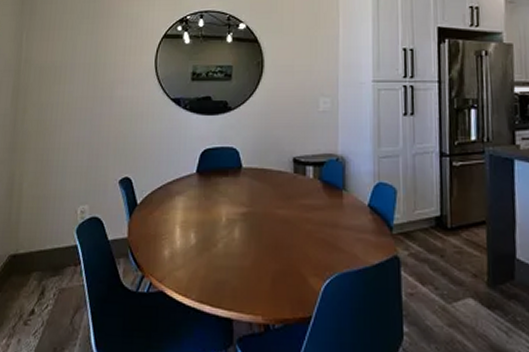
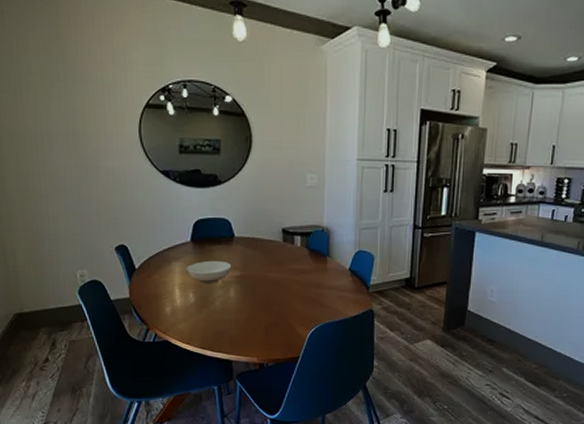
bowl: none [190,194,238,221] -> present [186,260,232,283]

